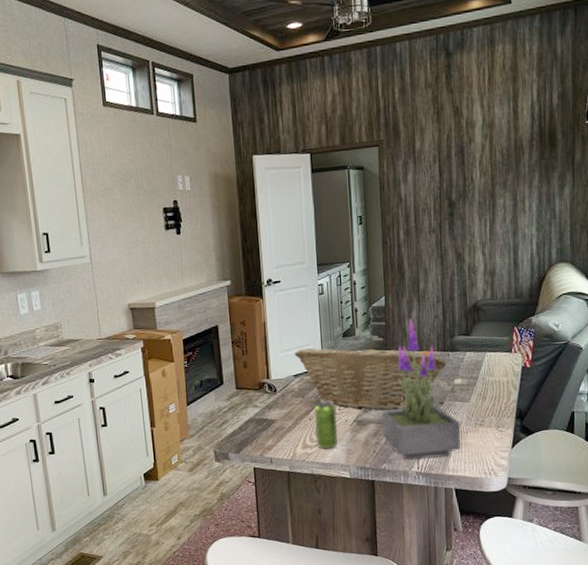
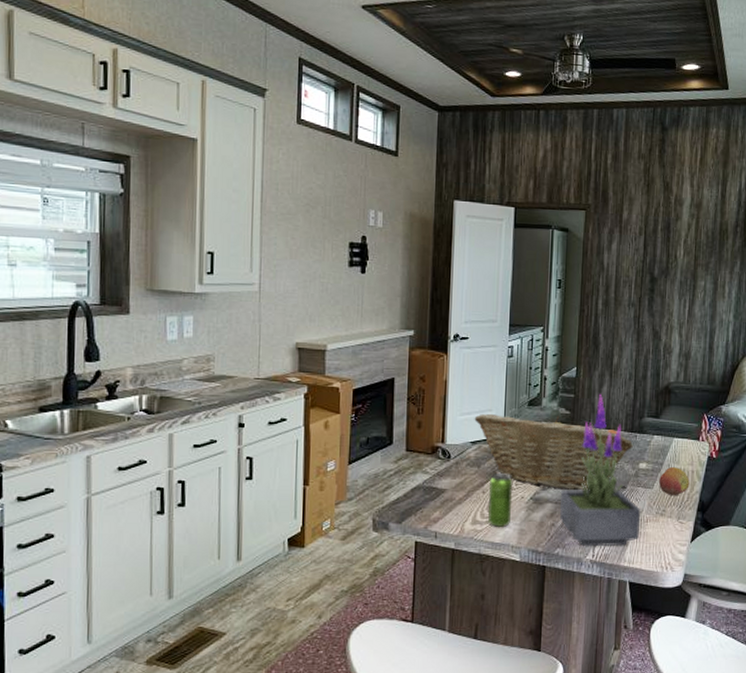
fruit: none [475,380,506,406] -> present [659,467,690,495]

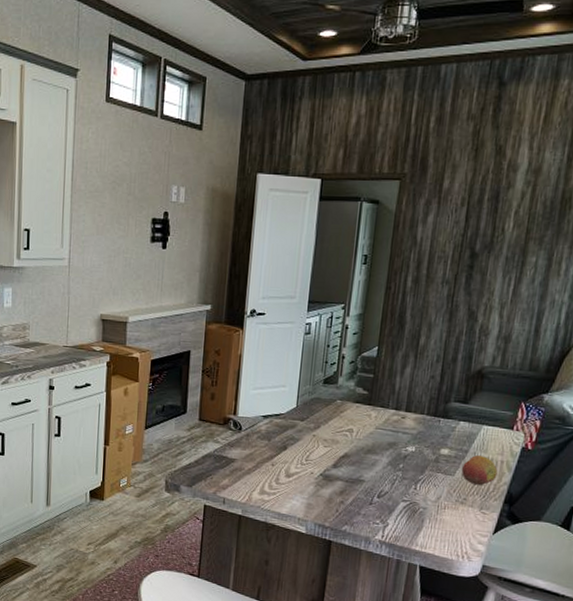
fruit basket: present [474,414,634,491] -> none [267,389,437,472]
beverage can: present [488,472,513,528] -> none [276,447,303,501]
potted plant: present [560,394,641,547] -> none [350,375,439,530]

